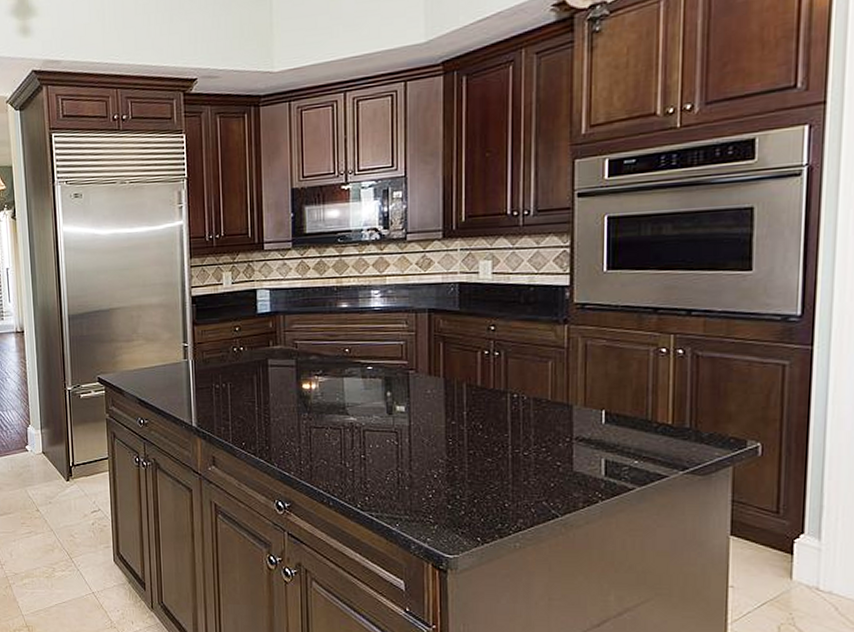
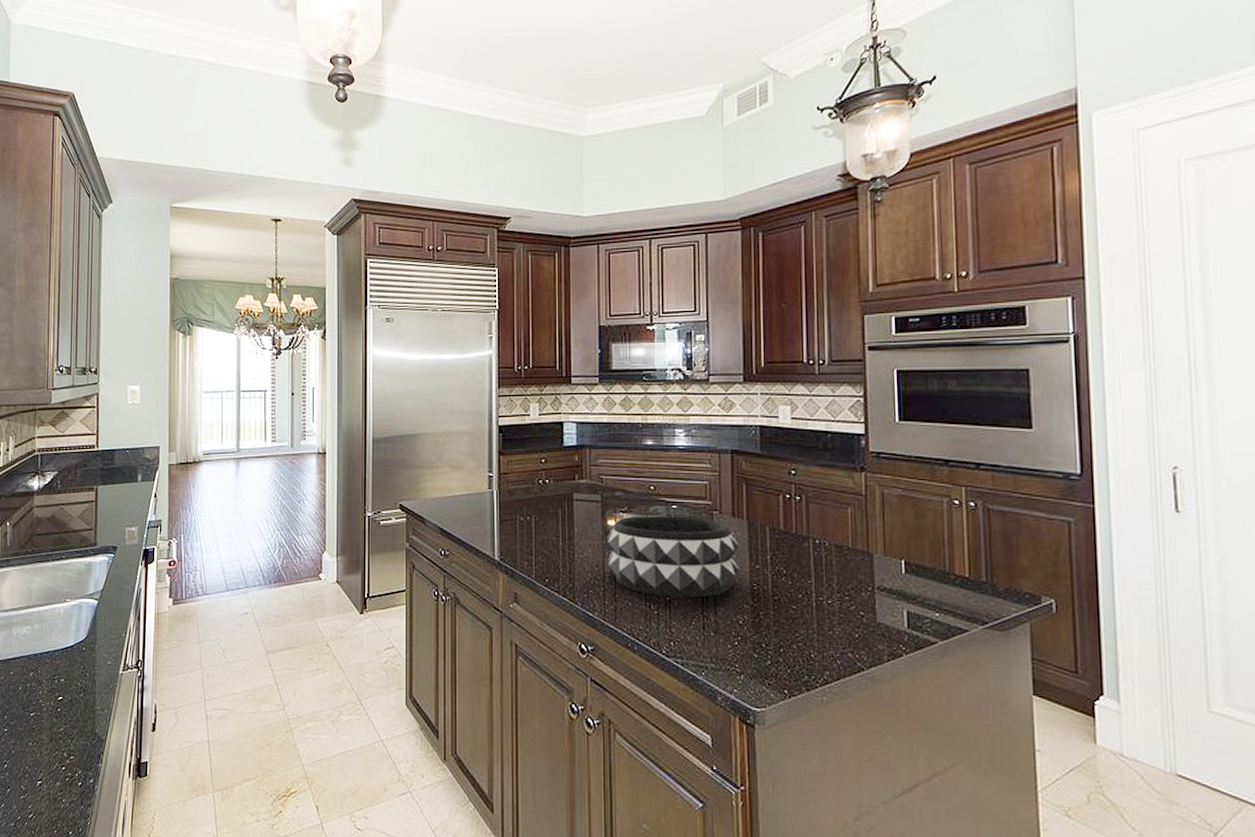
decorative bowl: none [301,377,436,455] -> present [606,515,740,598]

